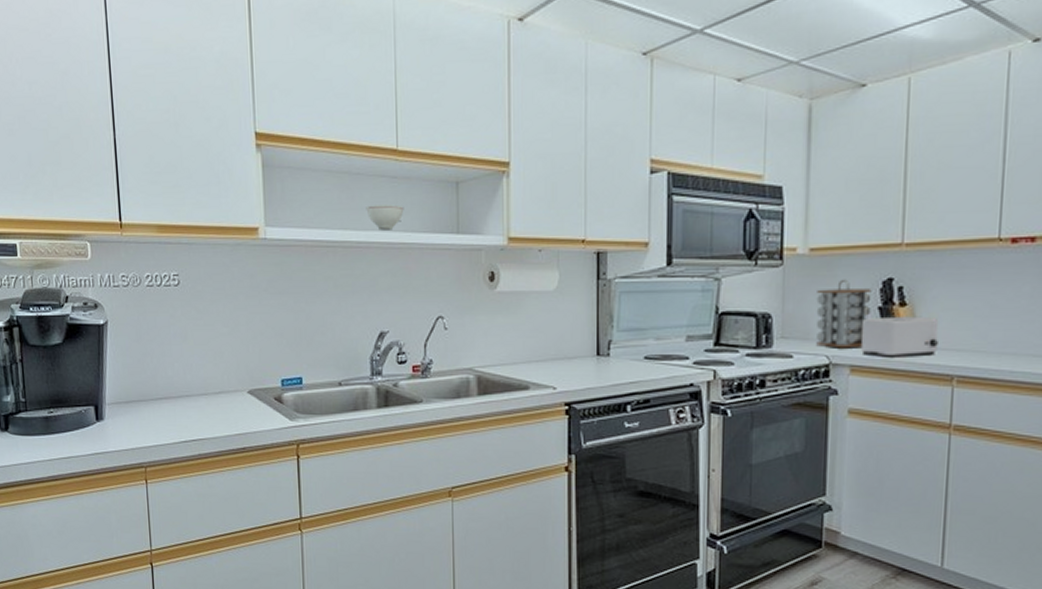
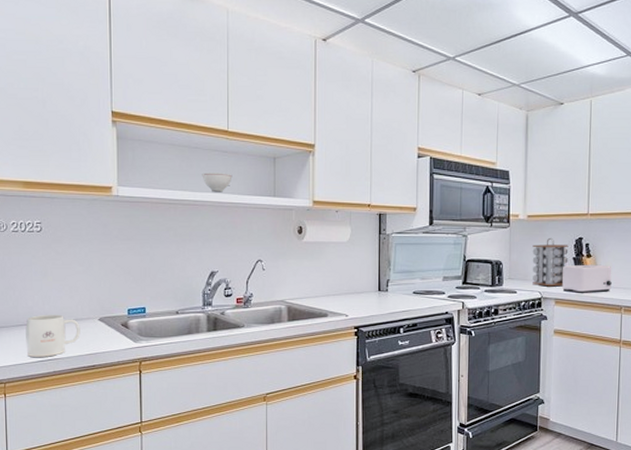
mug: none [166,385,228,438] -> present [25,314,81,358]

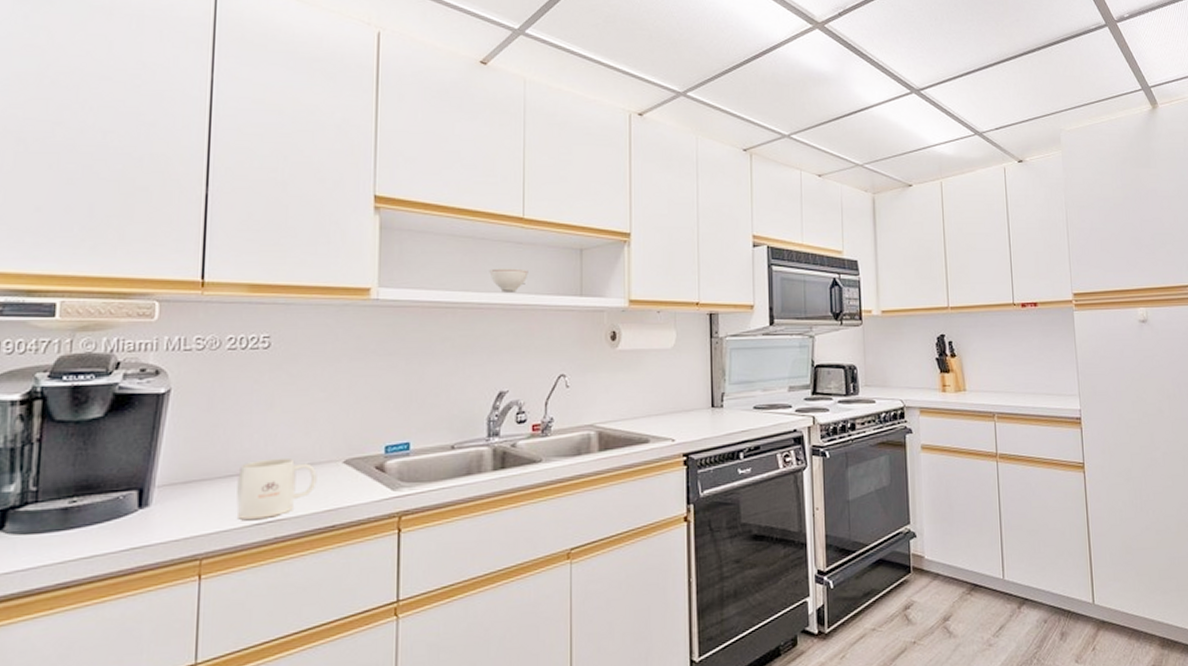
spice rack: present [532,237,569,287] -> none [889,335,931,394]
toaster: present [562,264,612,294] -> none [924,365,981,401]

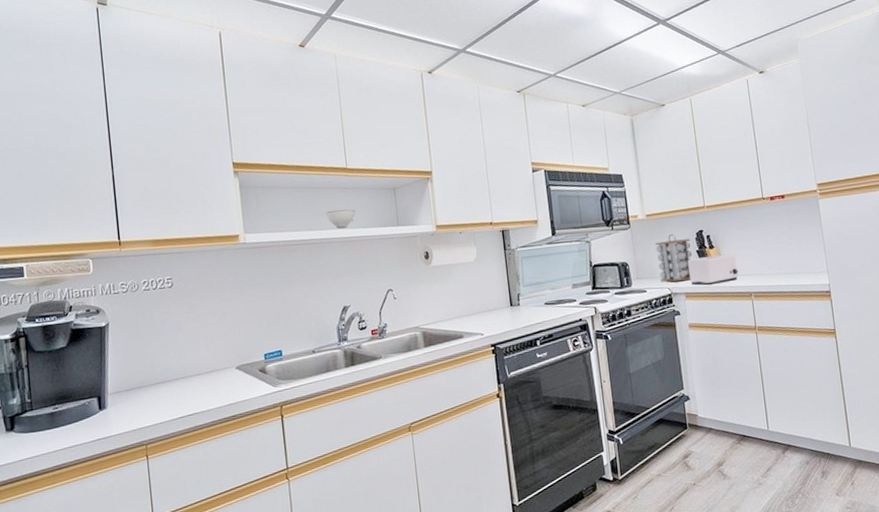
mug: present [236,457,317,521] -> none [163,367,219,415]
spice rack: none [889,335,931,394] -> present [655,233,692,283]
toaster: none [924,365,981,401] -> present [687,254,738,286]

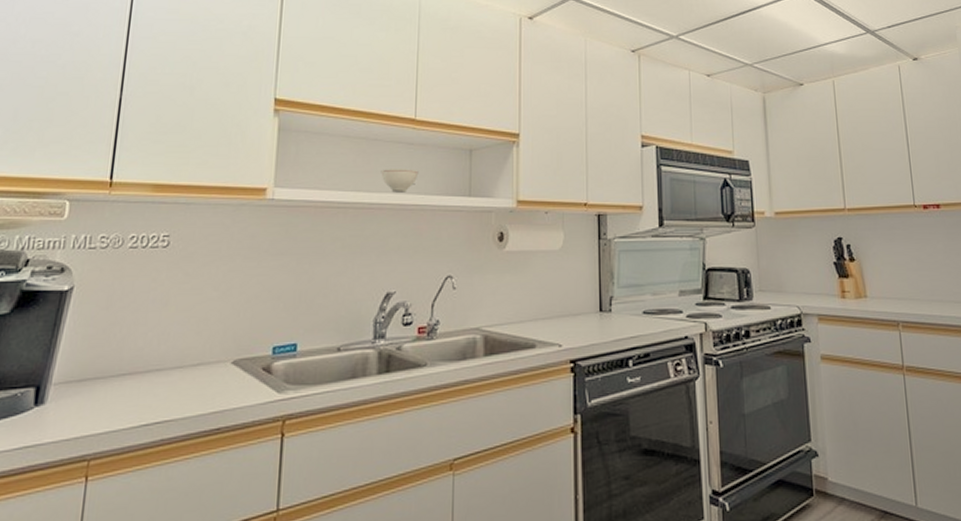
spice rack: present [655,233,692,283] -> none [784,238,828,300]
toaster: present [687,254,738,286] -> none [822,269,883,308]

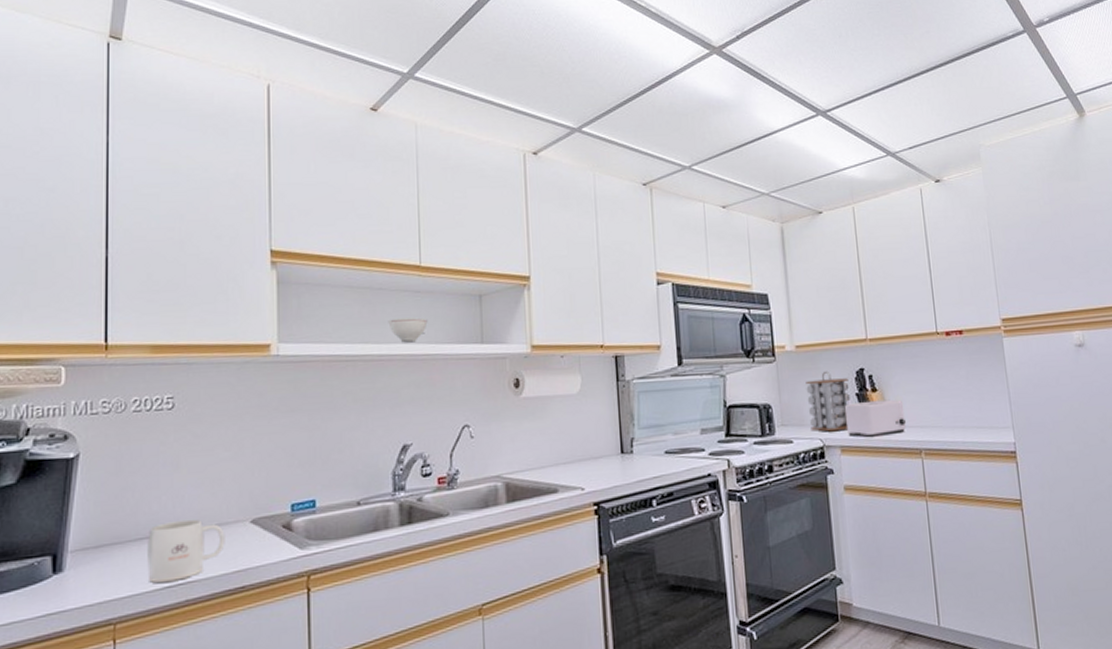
mug: none [126,357,206,421] -> present [147,518,225,584]
spice rack: none [784,238,828,300] -> present [805,370,850,432]
toaster: none [822,269,883,308] -> present [844,399,906,438]

